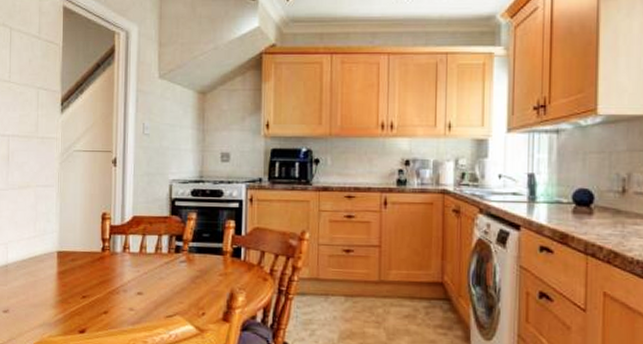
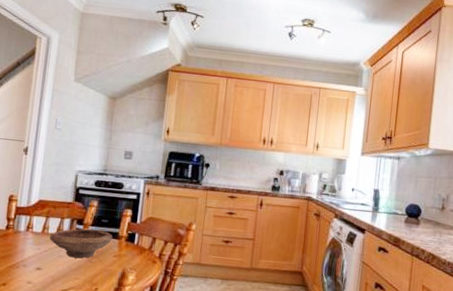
bowl: none [148,245,216,280] -> present [49,228,113,259]

